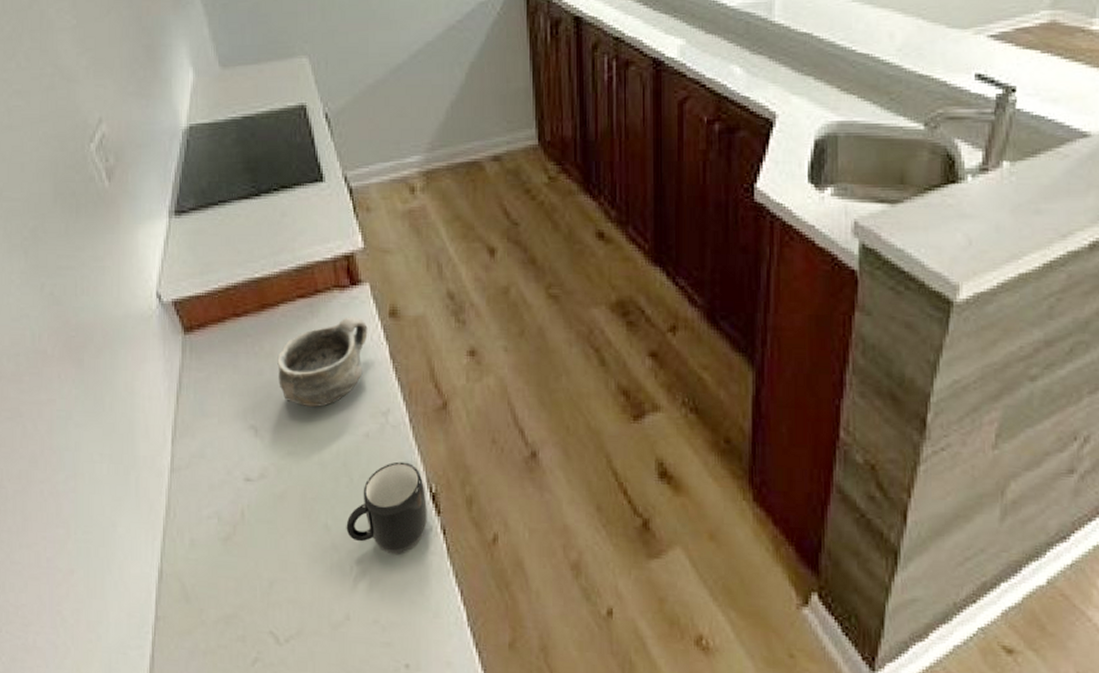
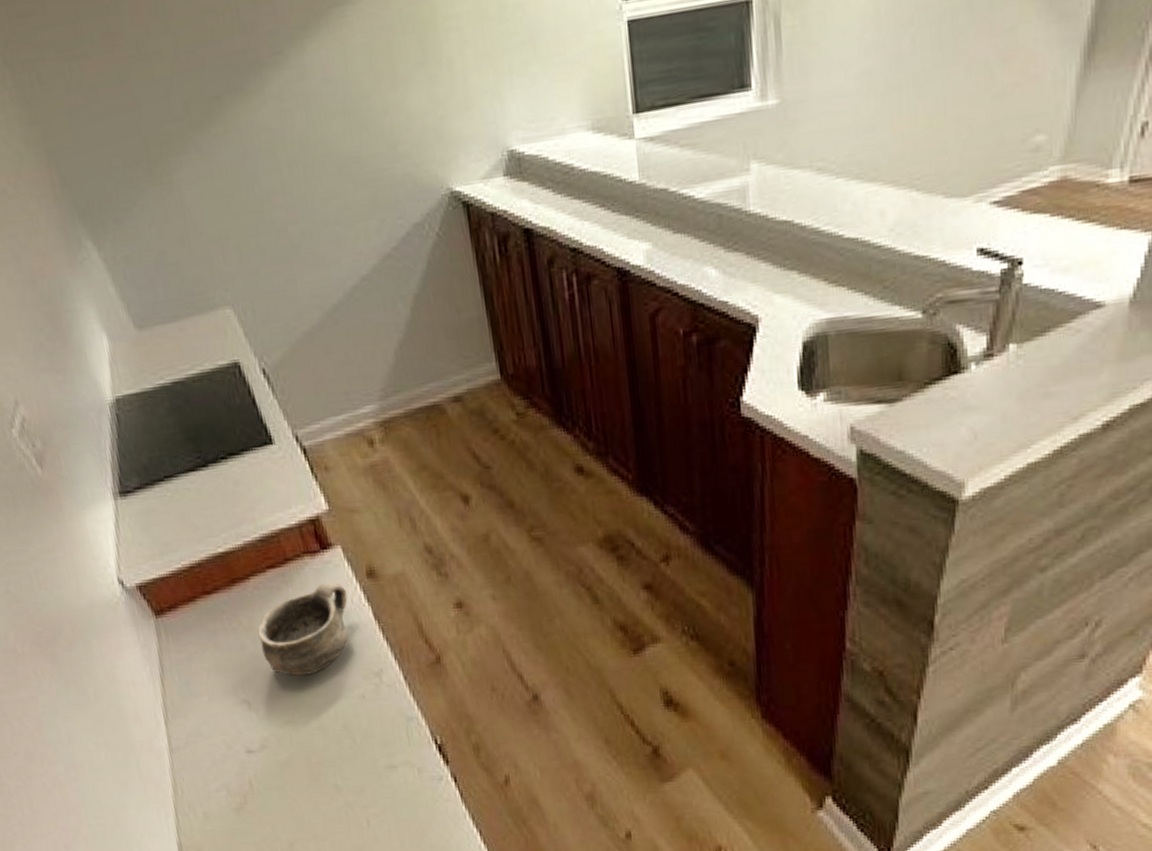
mug: present [346,461,427,554] -> none [356,718,437,805]

